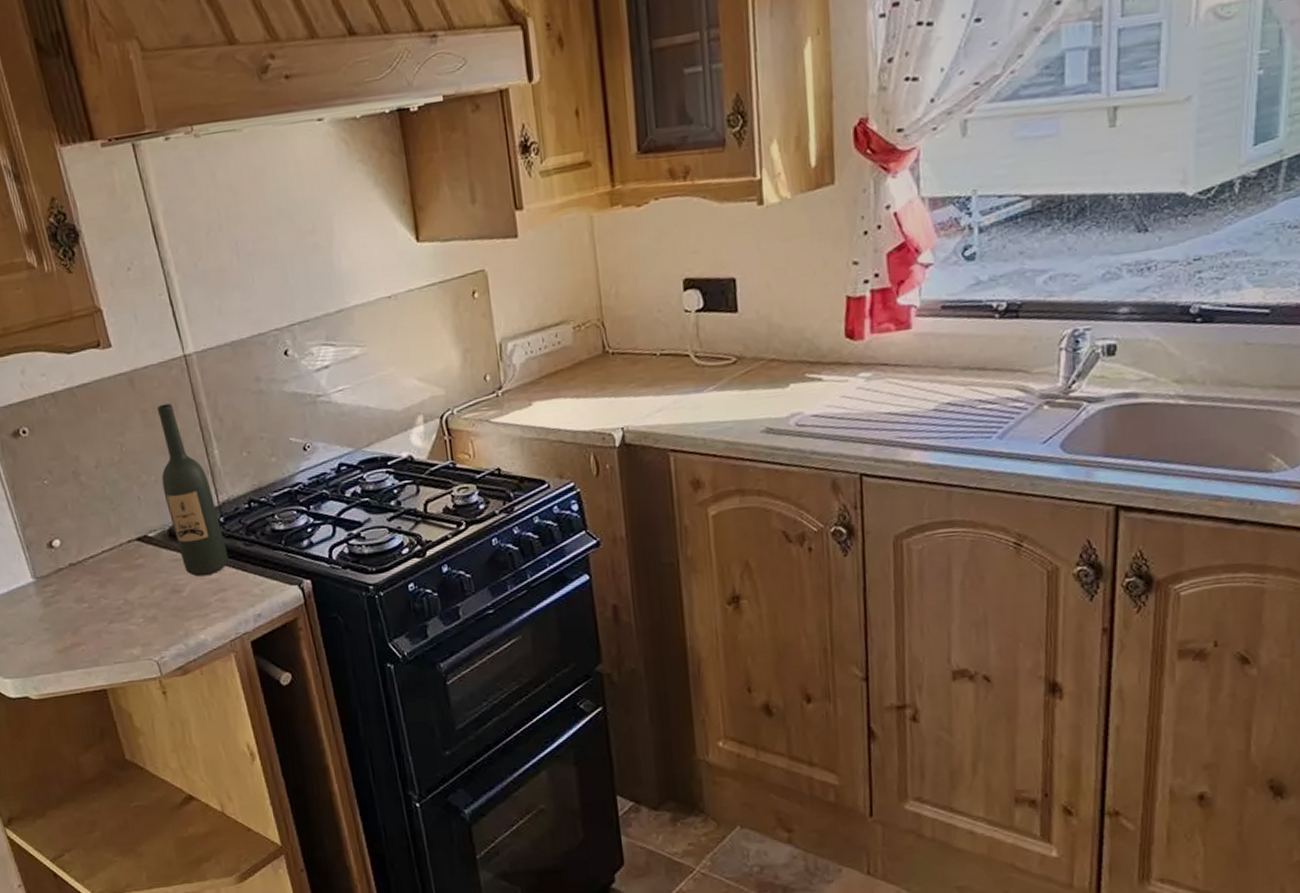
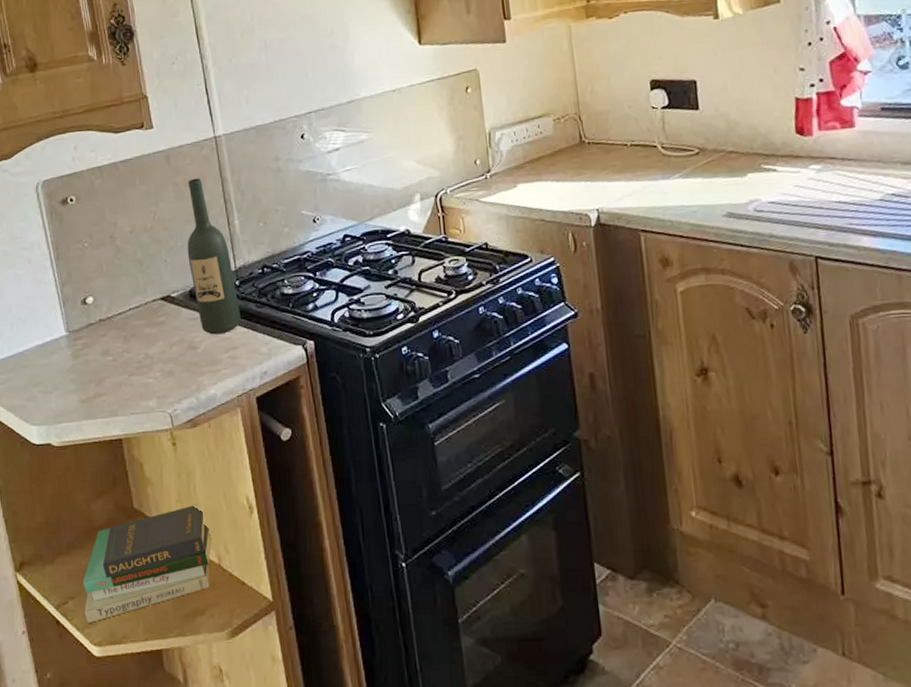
books: none [77,753,215,875] -> present [82,504,213,624]

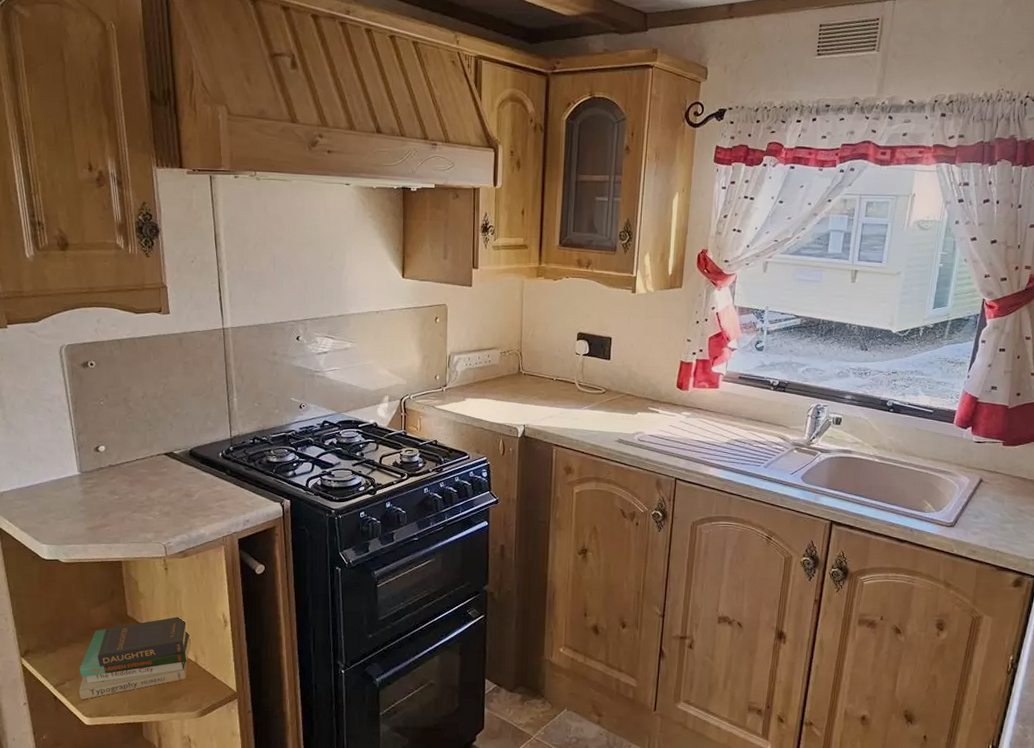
wine bottle: present [187,178,241,335] -> none [191,360,232,488]

